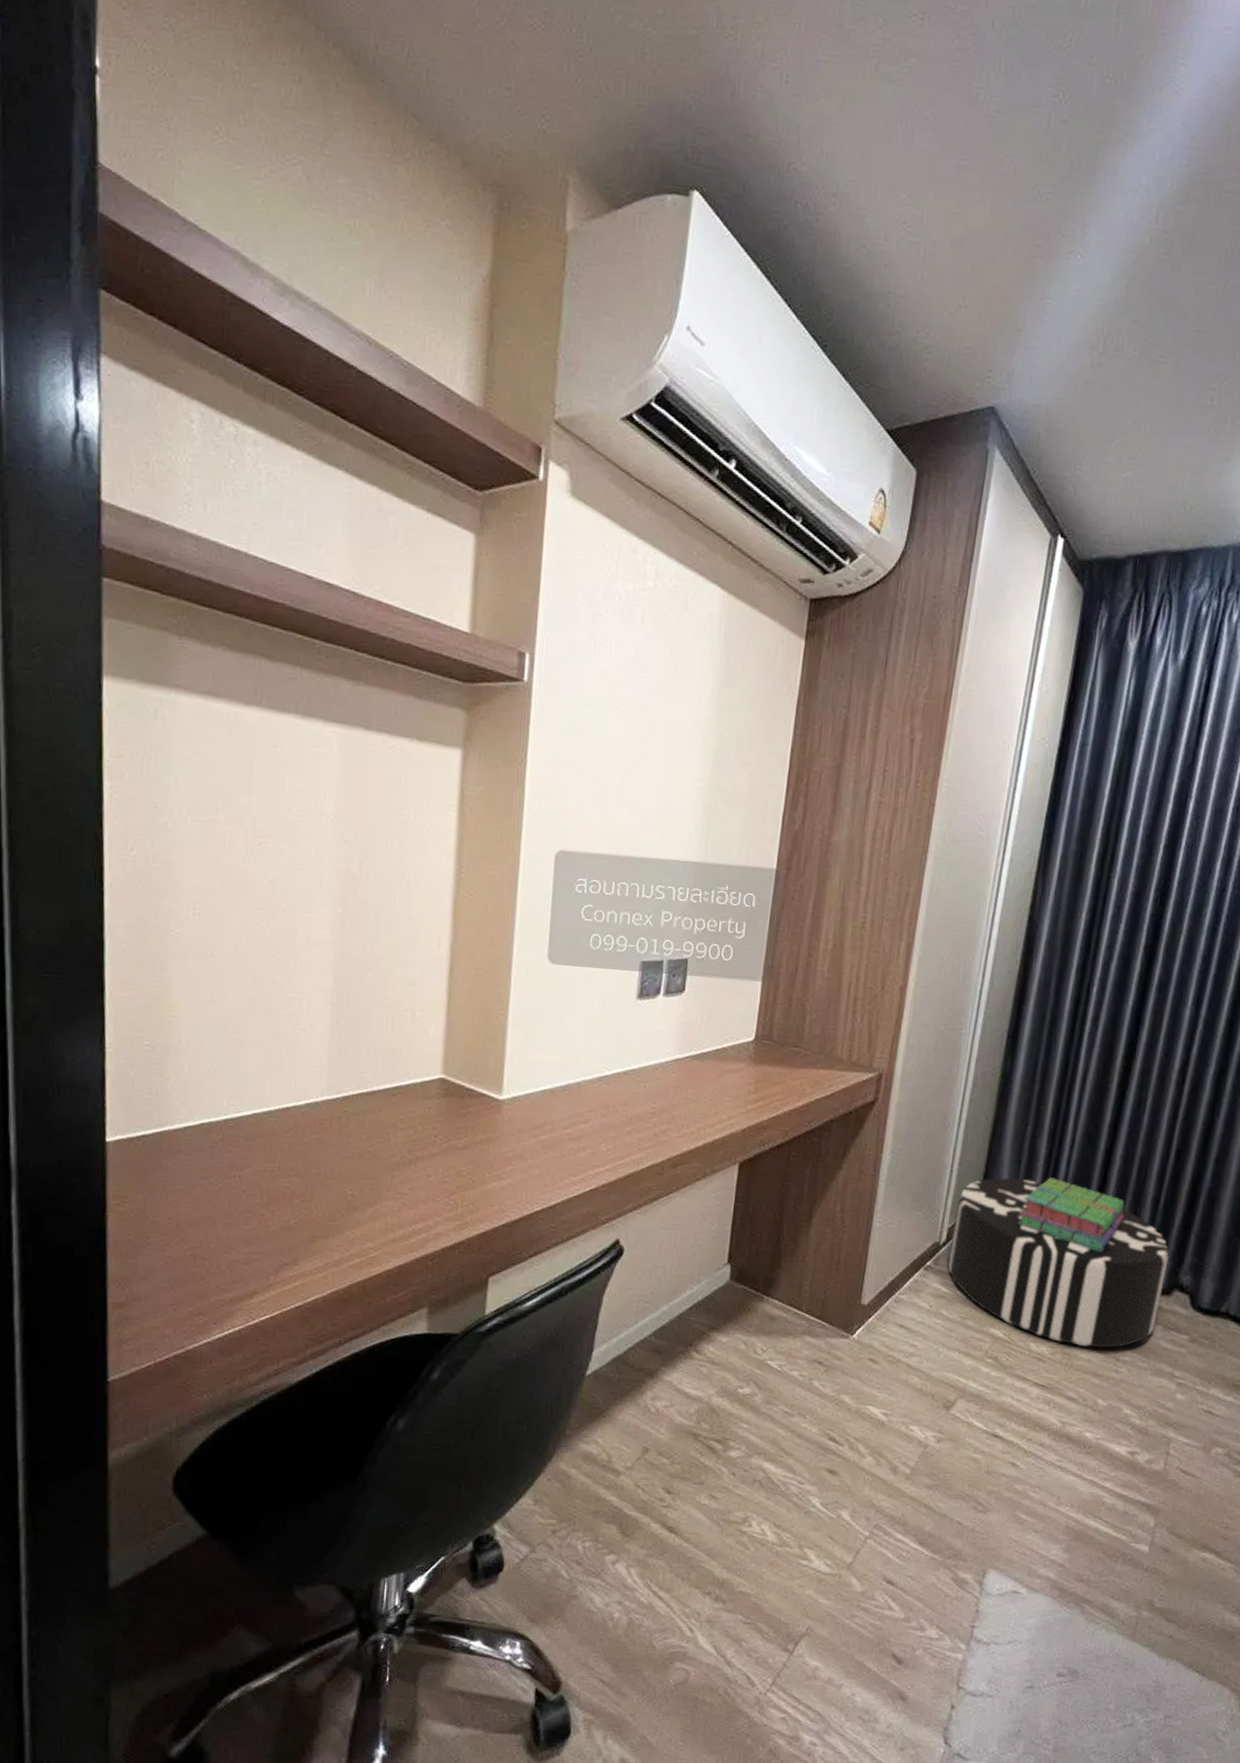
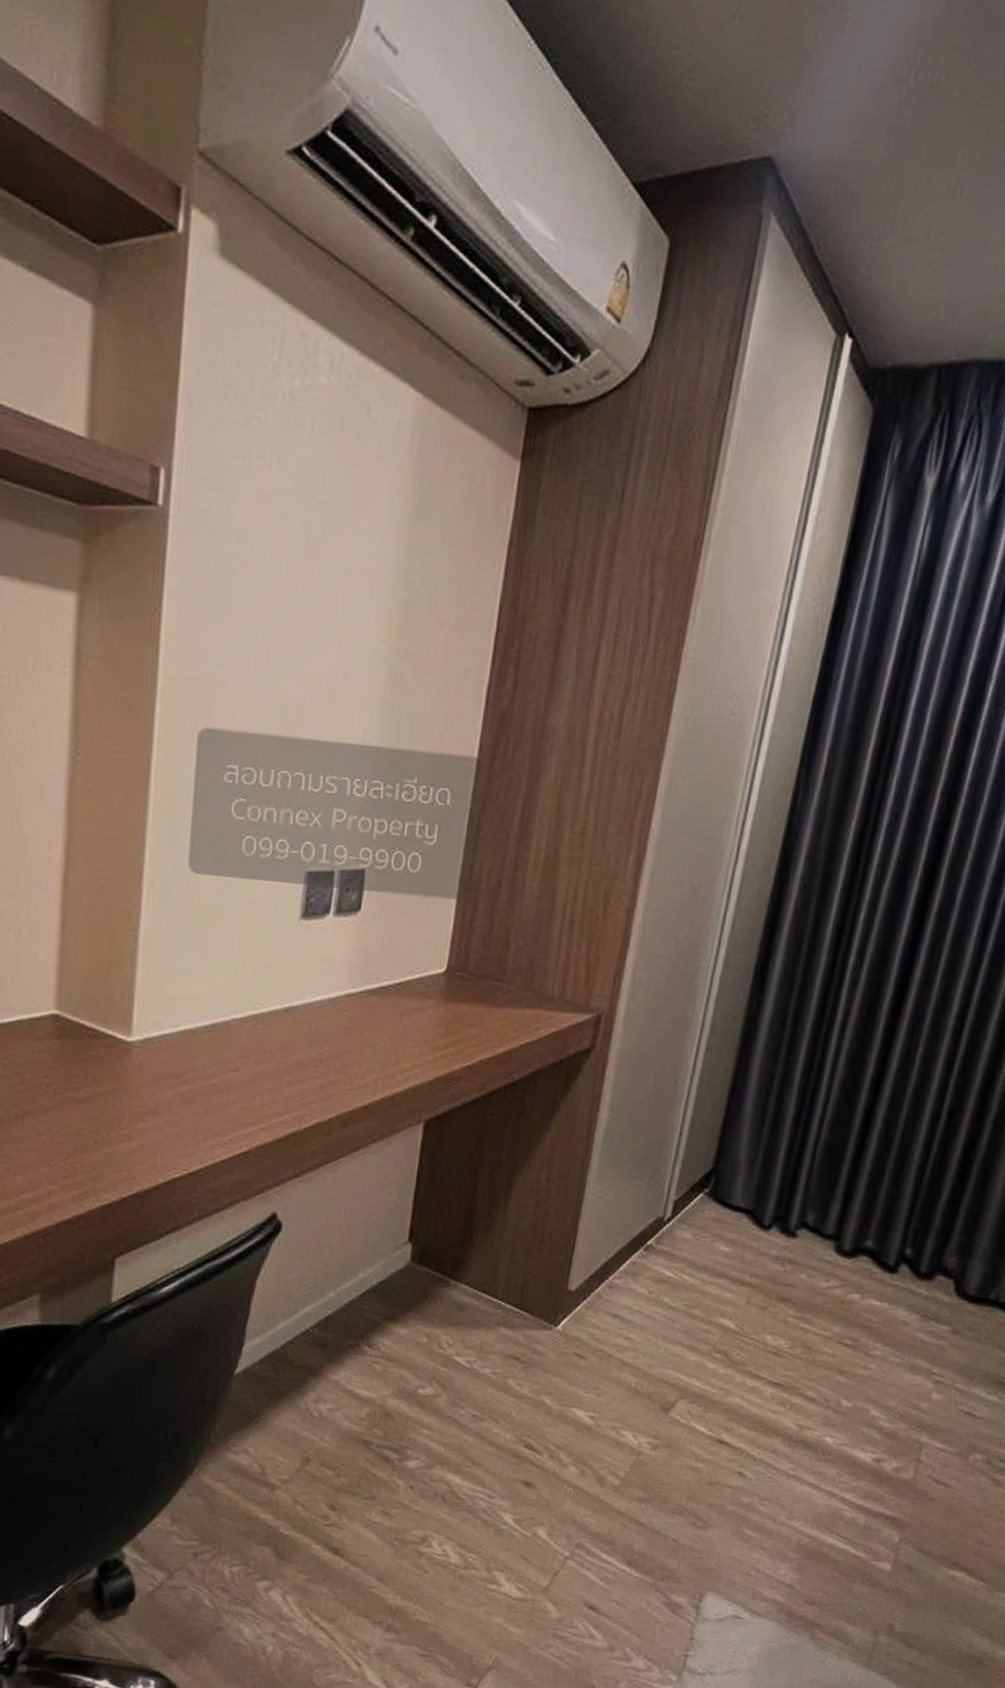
pouf: present [948,1177,1170,1349] -> none [672,1141,934,1342]
stack of books: present [1017,1178,1125,1253] -> none [757,1142,885,1230]

